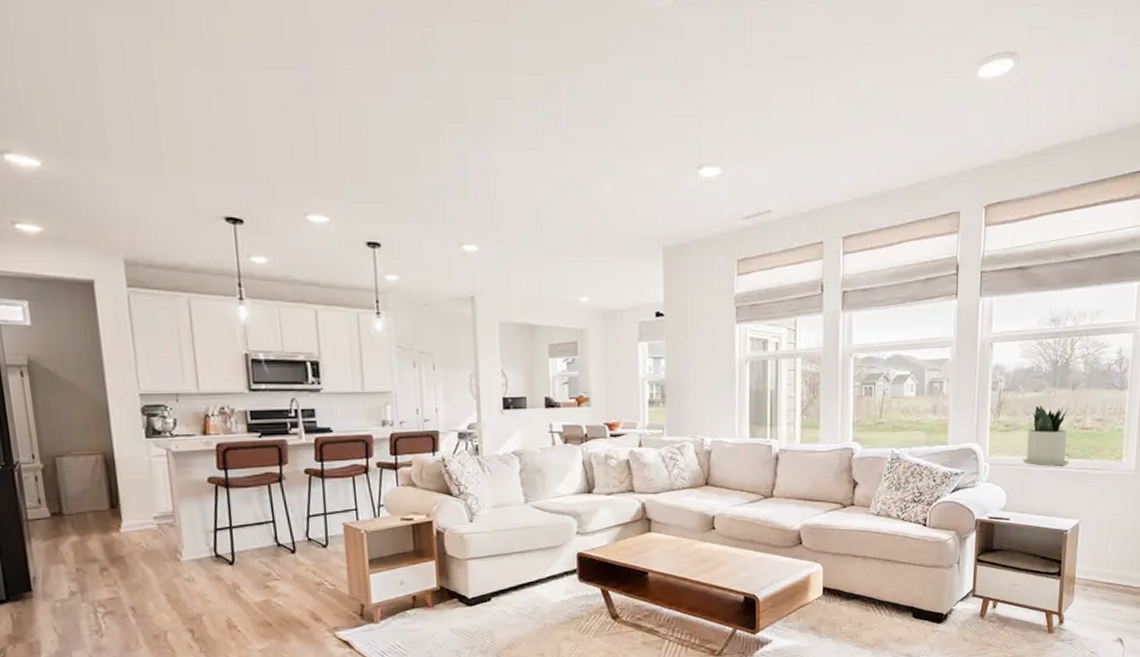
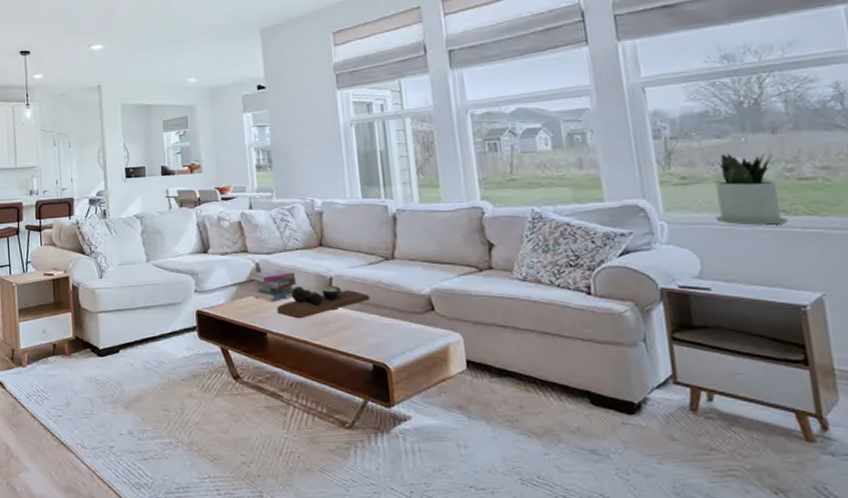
books: none [634,508,681,542] -> present [249,268,297,302]
decorative tray: none [660,524,748,557] -> present [277,285,371,319]

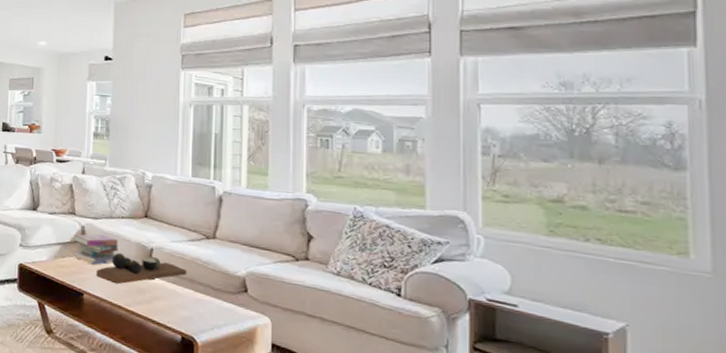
planter: present [715,153,788,226] -> none [532,177,603,253]

